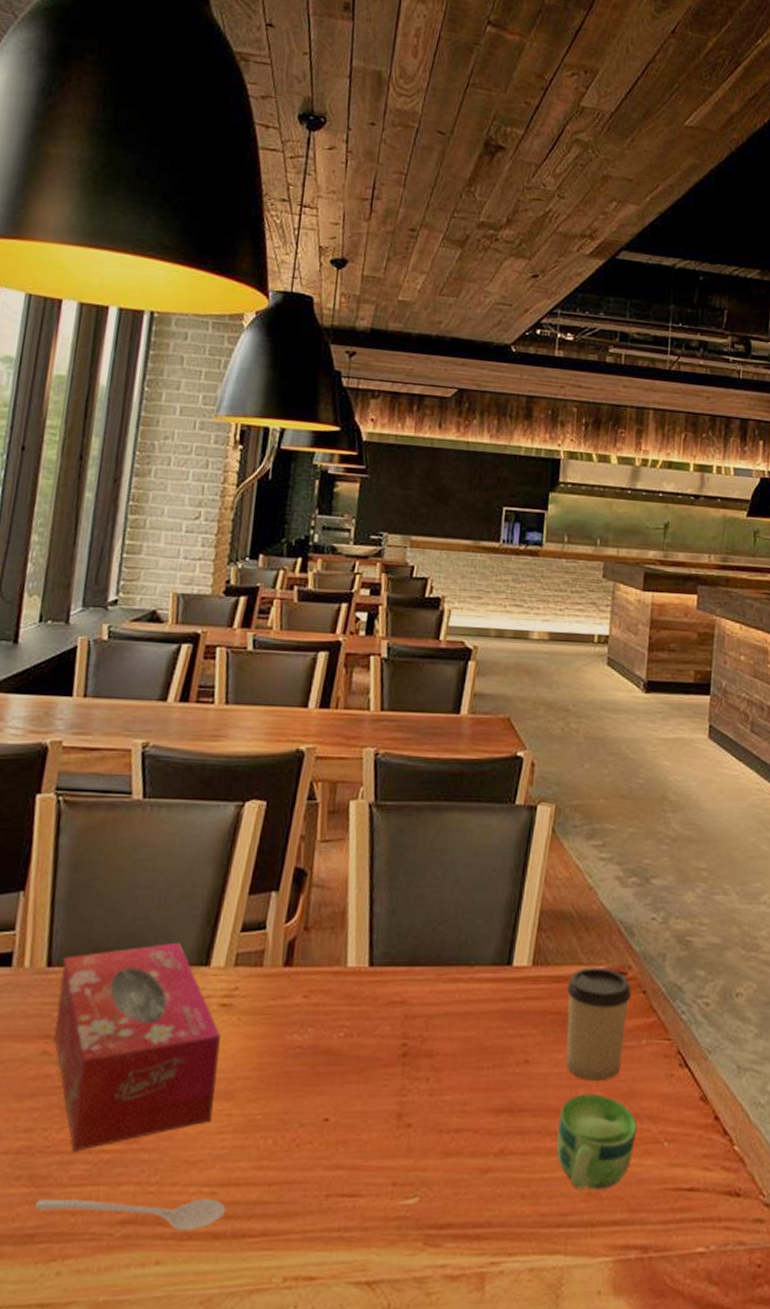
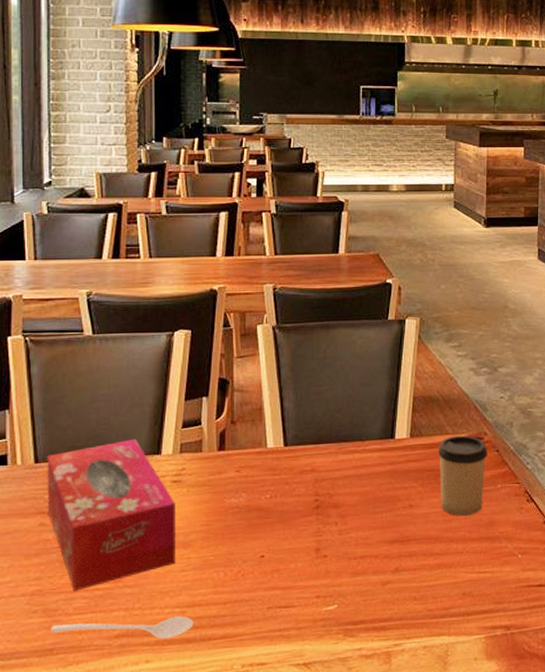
cup: present [556,1093,638,1190] -> none [438,524,498,591]

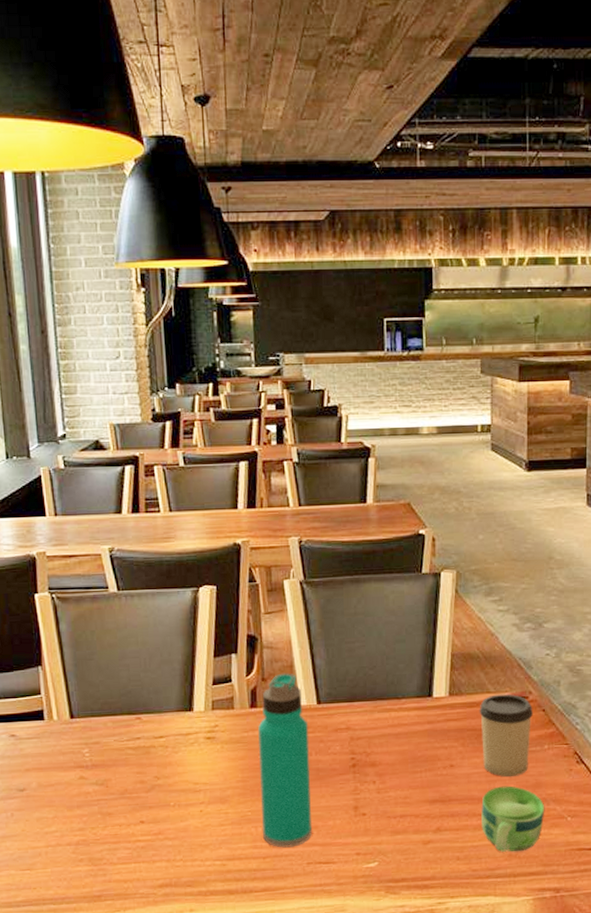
tissue box: present [47,438,175,591] -> none [81,695,213,842]
stirrer: present [51,616,194,639] -> none [97,868,235,890]
water bottle: none [225,415,275,593] -> present [258,673,312,848]
cup: none [438,524,498,591] -> present [481,786,545,852]

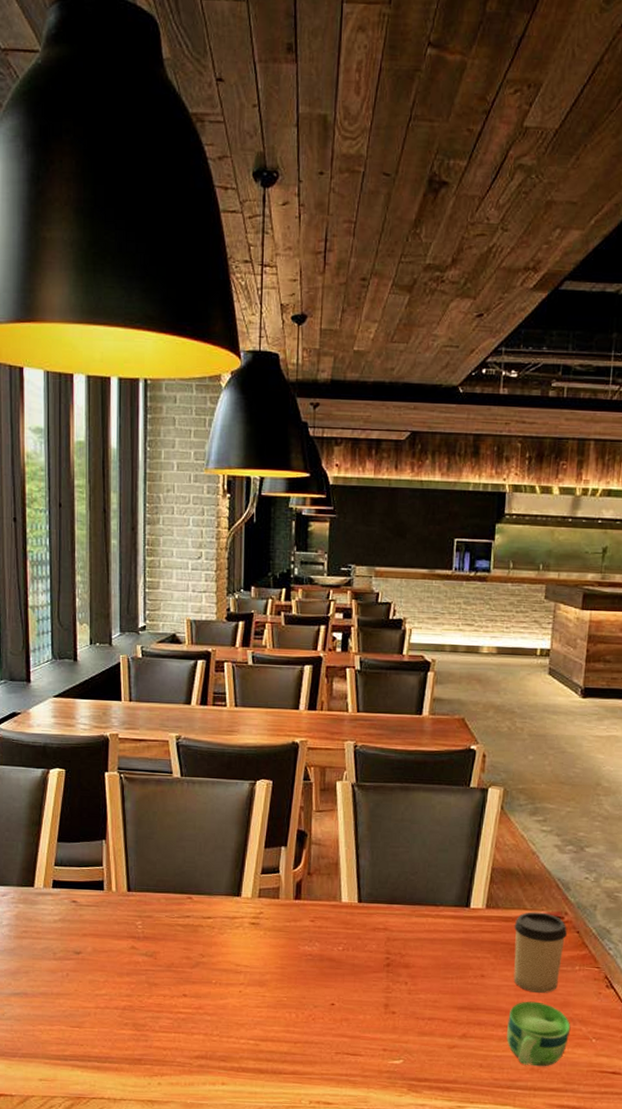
water bottle: present [258,673,312,848] -> none [296,869,348,1036]

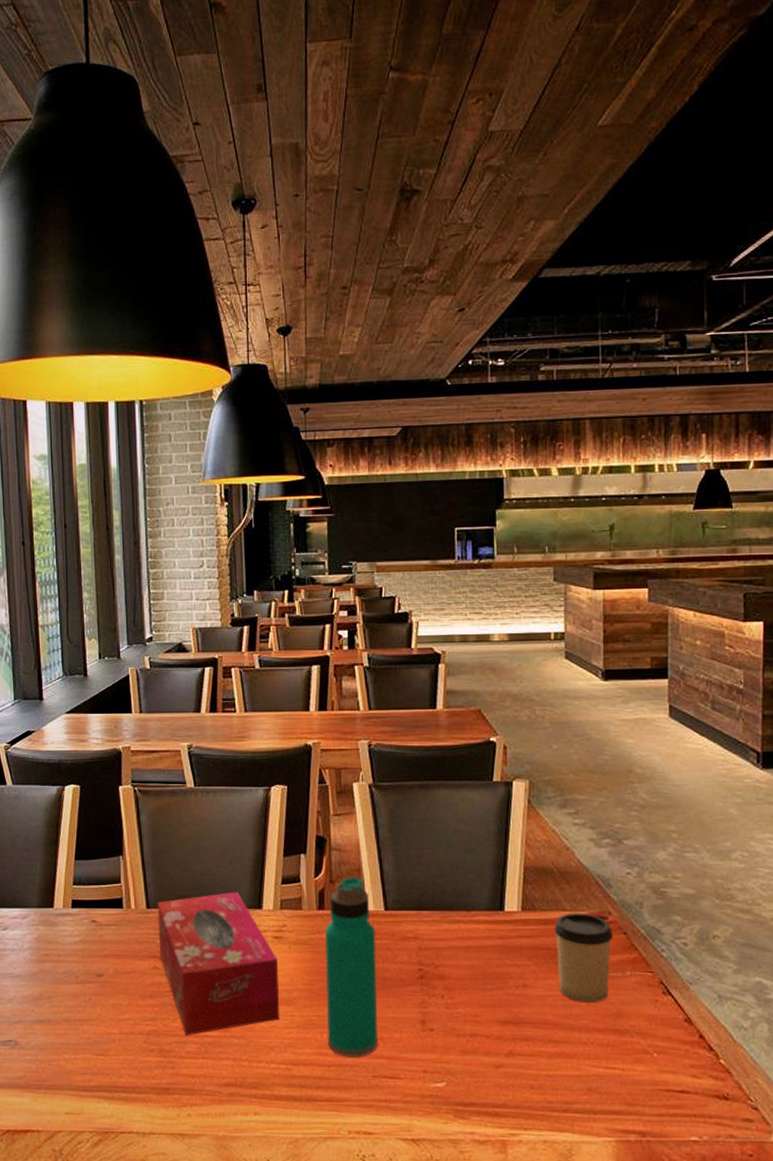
tissue box: none [137,879,253,1011] -> present [157,891,279,1036]
water bottle: none [296,869,348,1036] -> present [325,876,378,1058]
cup: present [506,1001,571,1067] -> none [557,1012,628,1087]

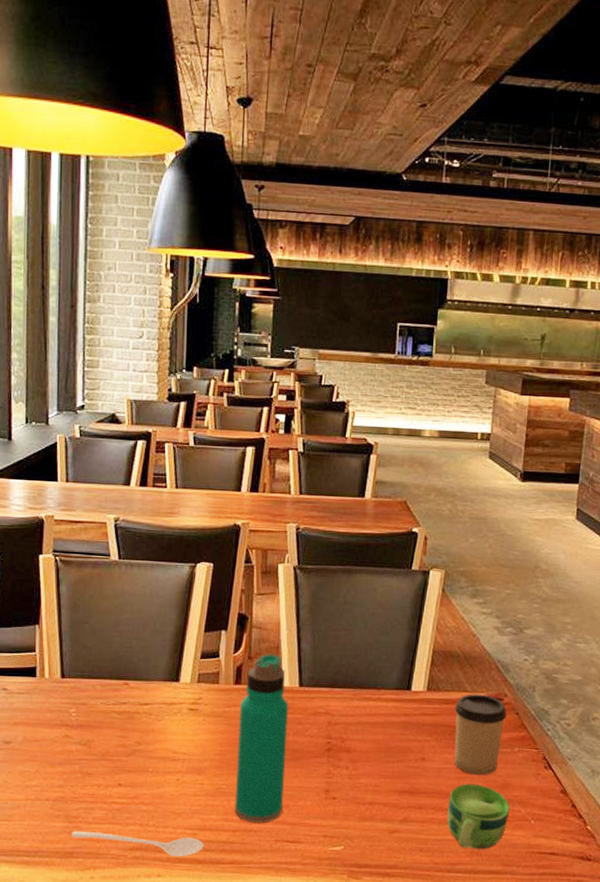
tissue box: present [157,891,279,1036] -> none [71,664,191,802]
stirrer: none [166,1065,300,1094] -> present [71,830,204,857]
cup: none [557,1012,628,1087] -> present [447,783,510,850]

